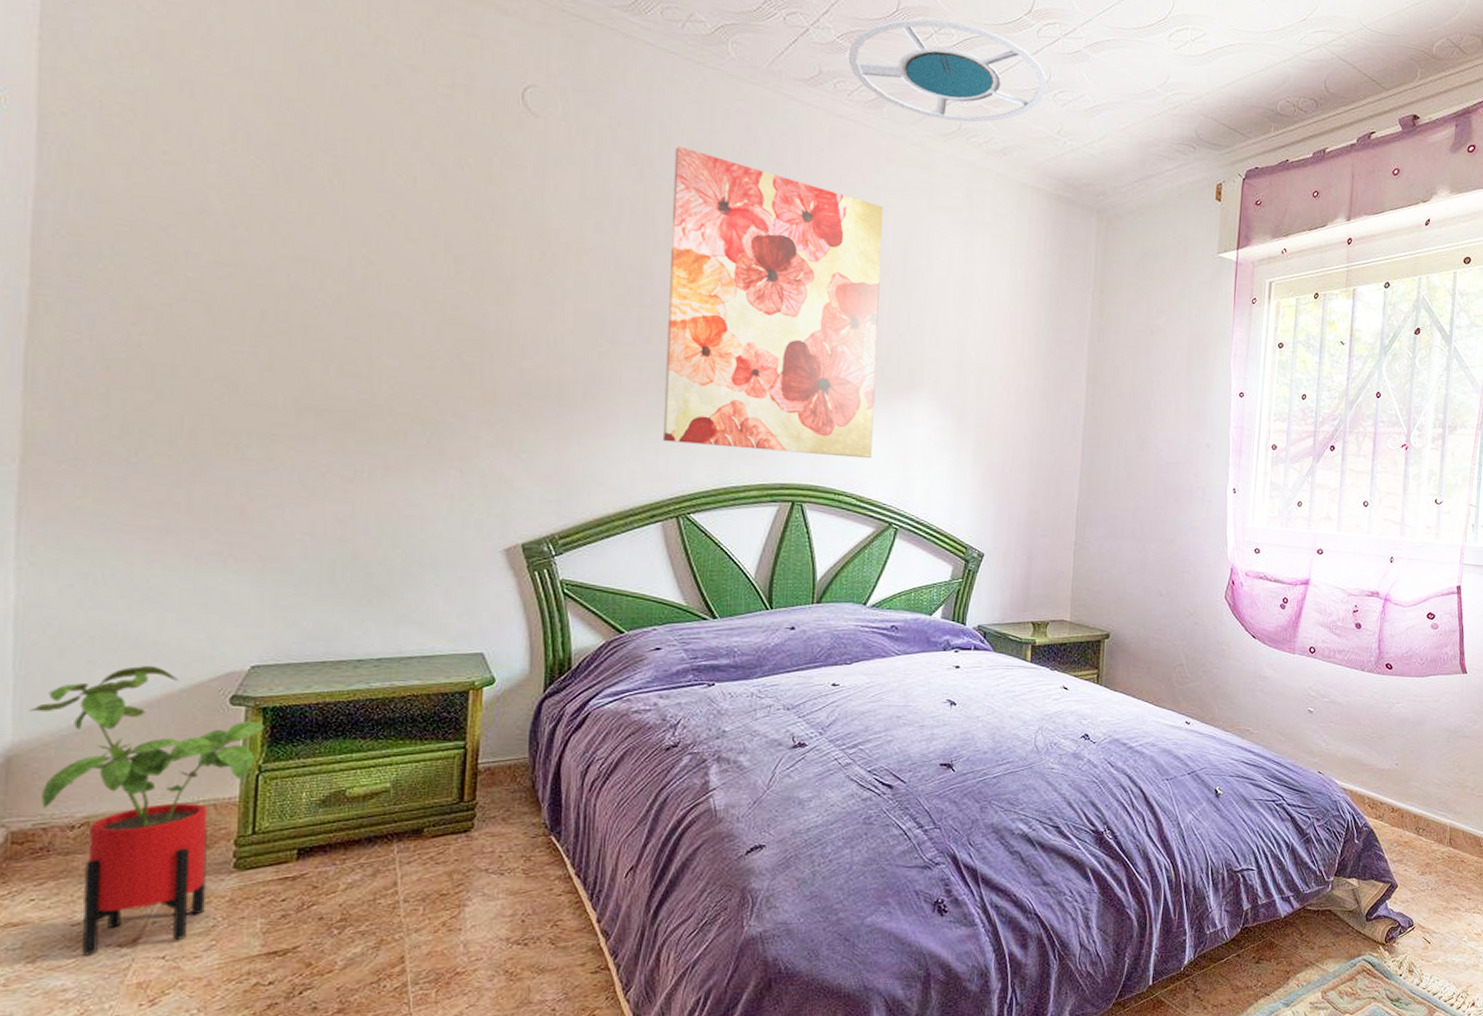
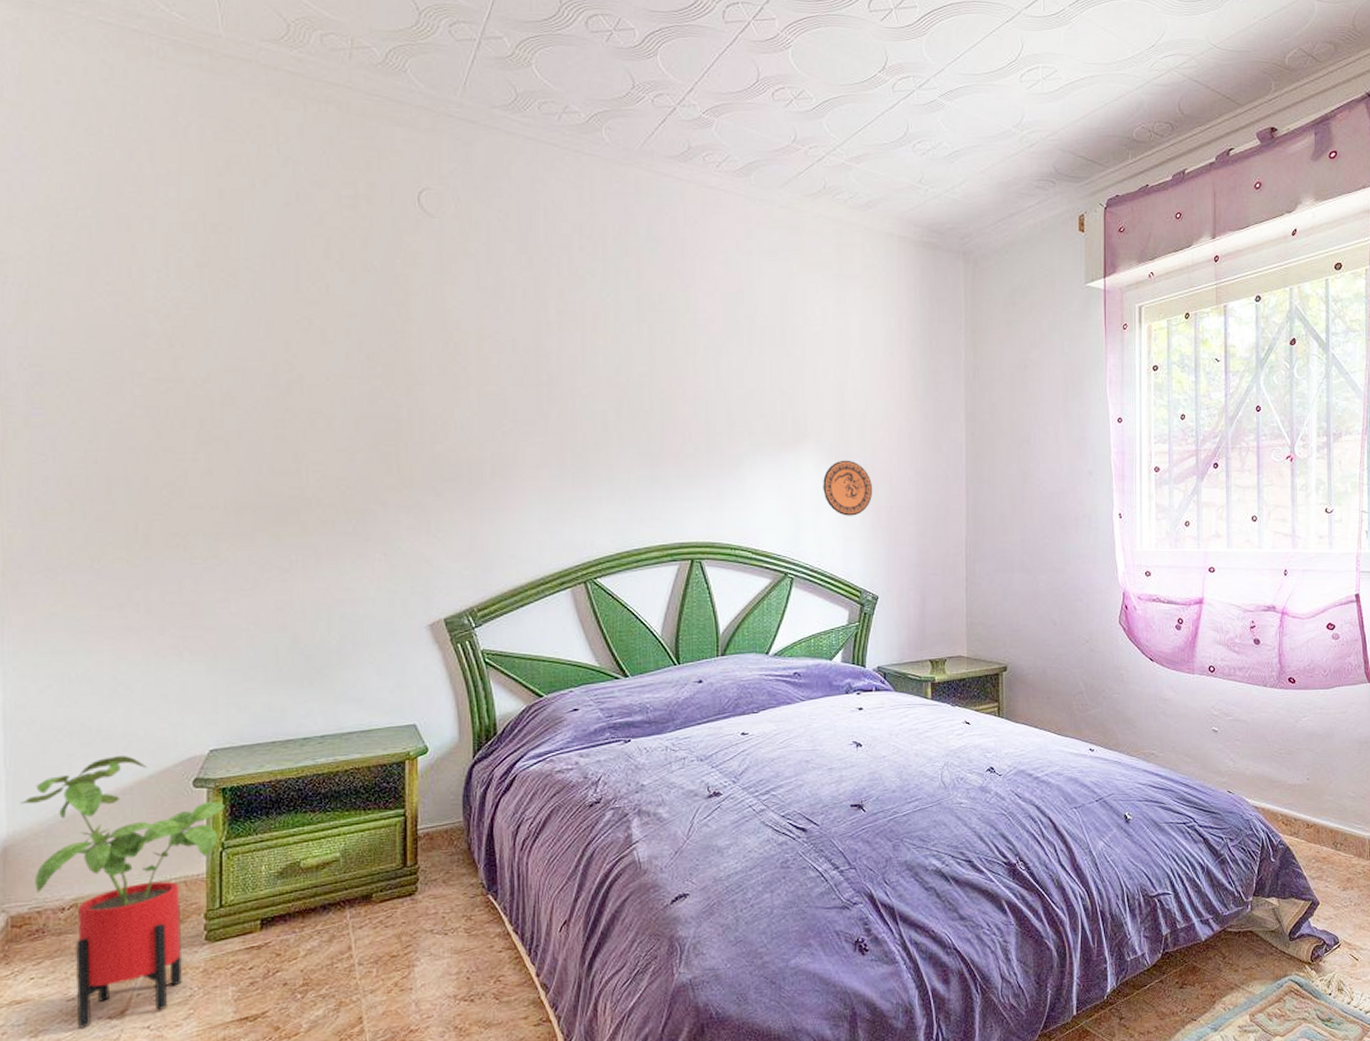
wall art: present [662,146,883,459] -> none [560,231,763,513]
ceiling lamp: present [848,18,1048,123] -> none [714,85,906,181]
decorative plate: none [935,411,987,470] -> present [823,460,873,516]

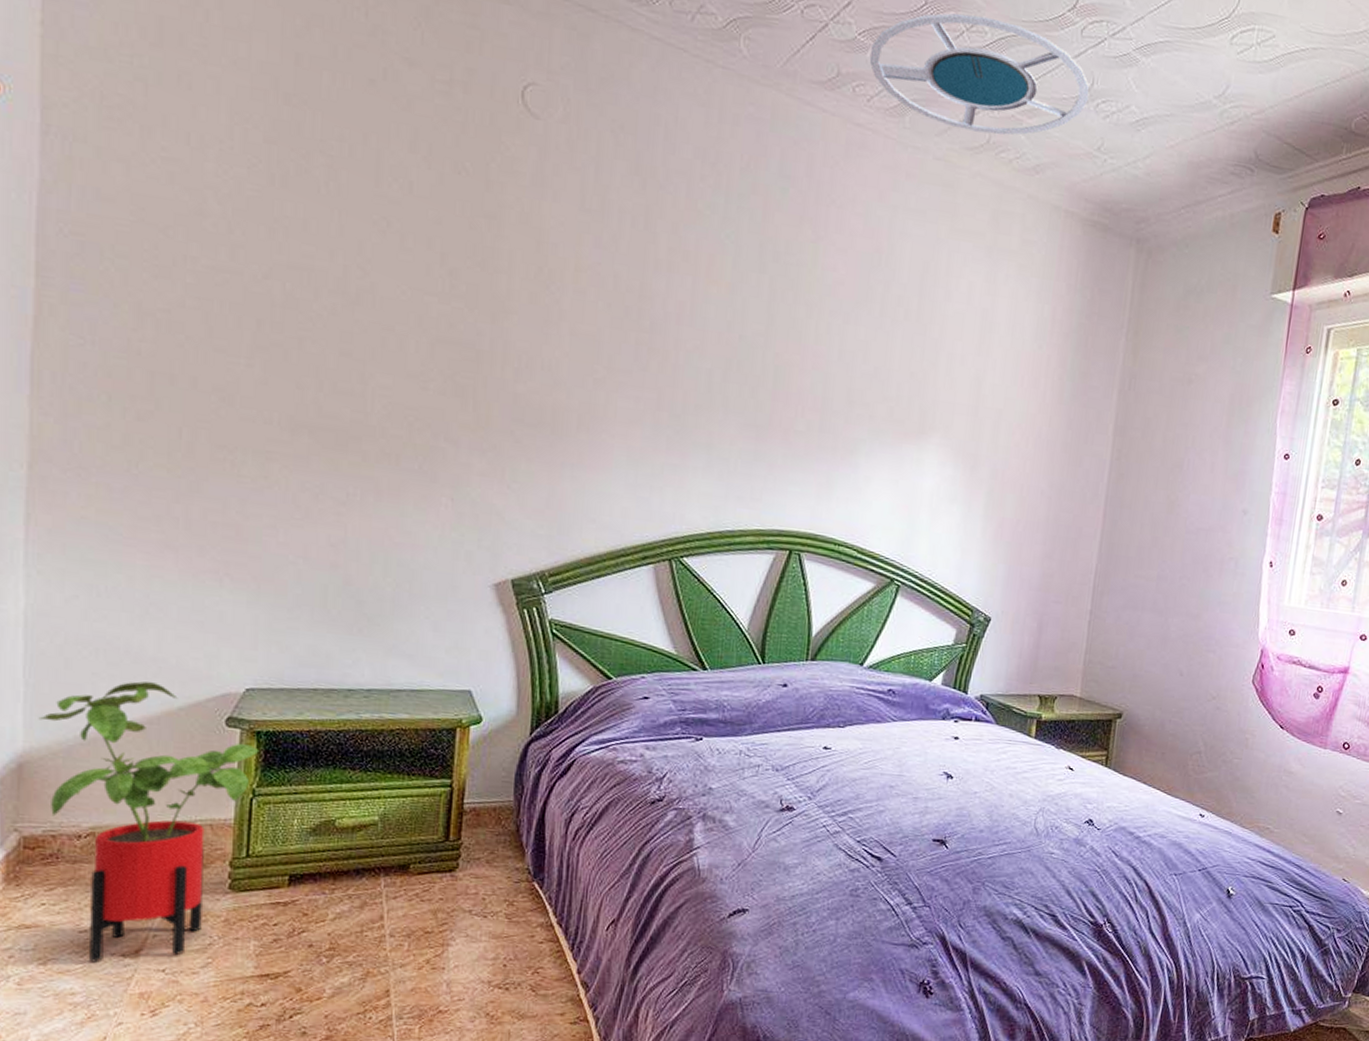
ceiling lamp: none [714,85,906,181] -> present [869,13,1089,136]
decorative plate: present [823,460,873,516] -> none [944,460,1001,526]

